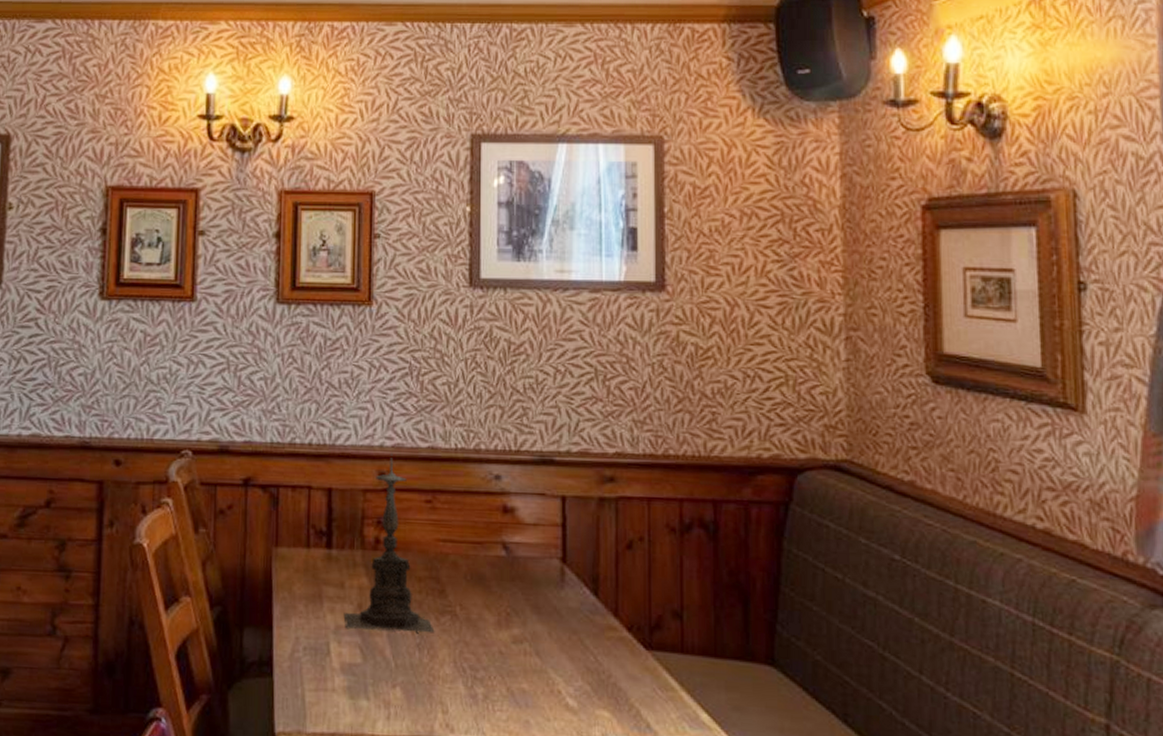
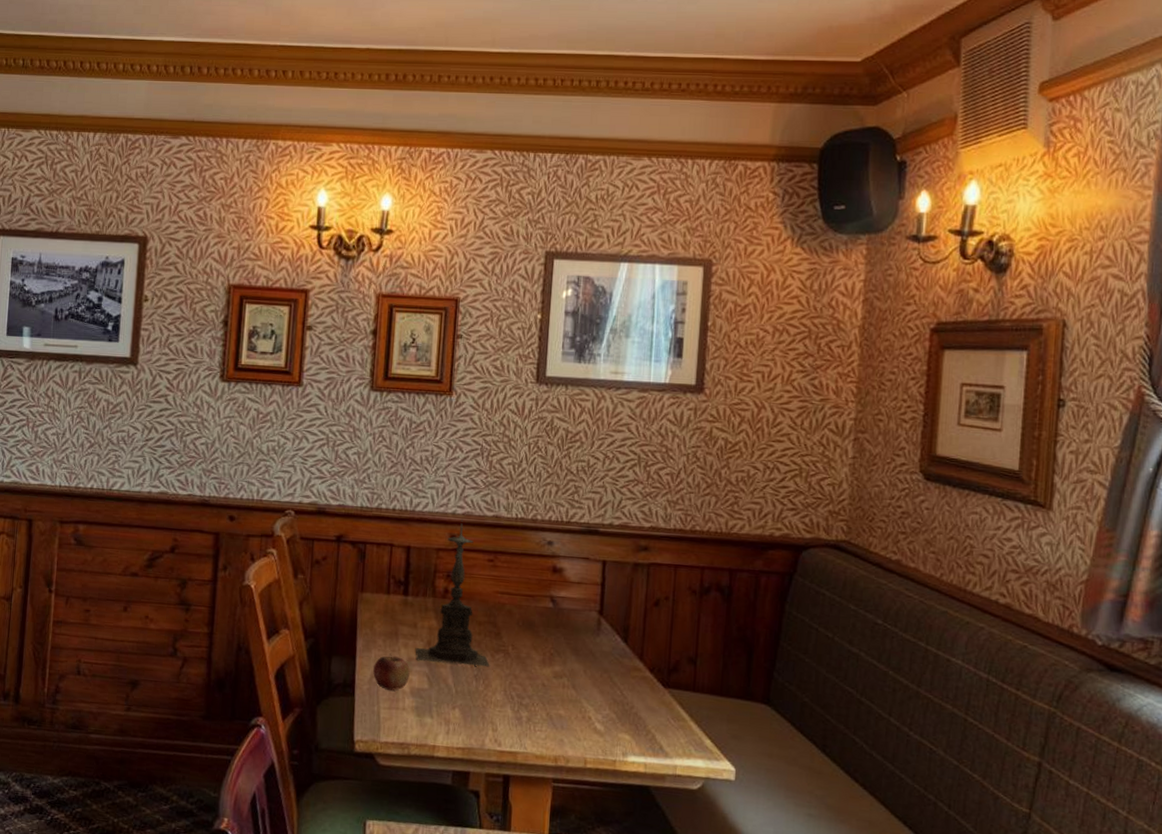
apple: none [294,621,339,668] -> present [373,653,410,691]

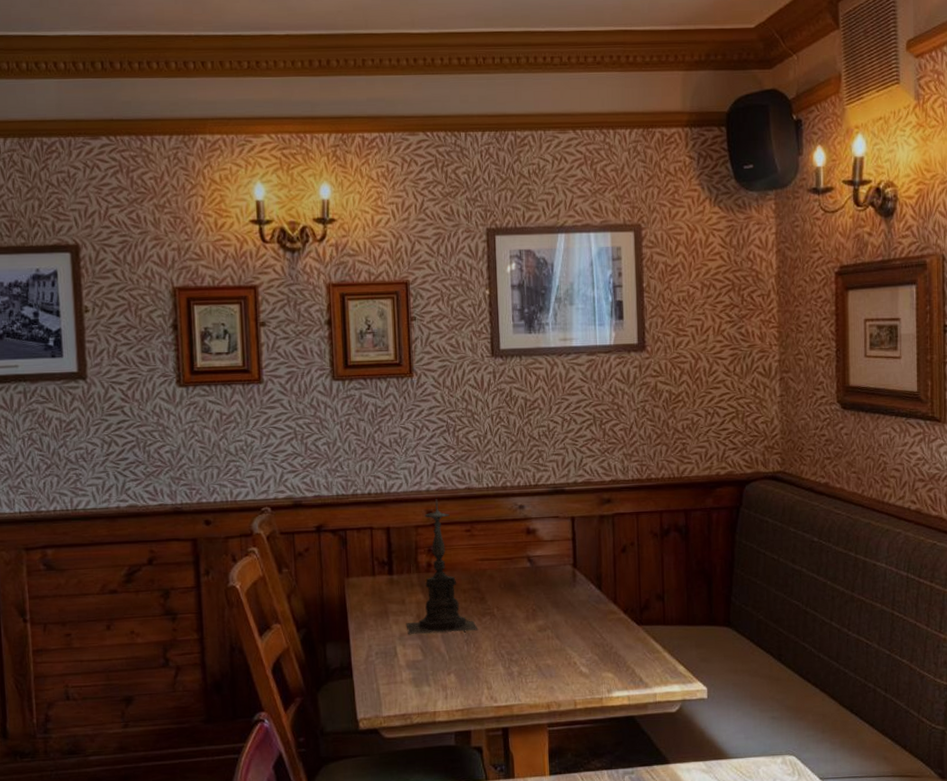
apple: present [373,653,410,691] -> none [368,632,404,667]

